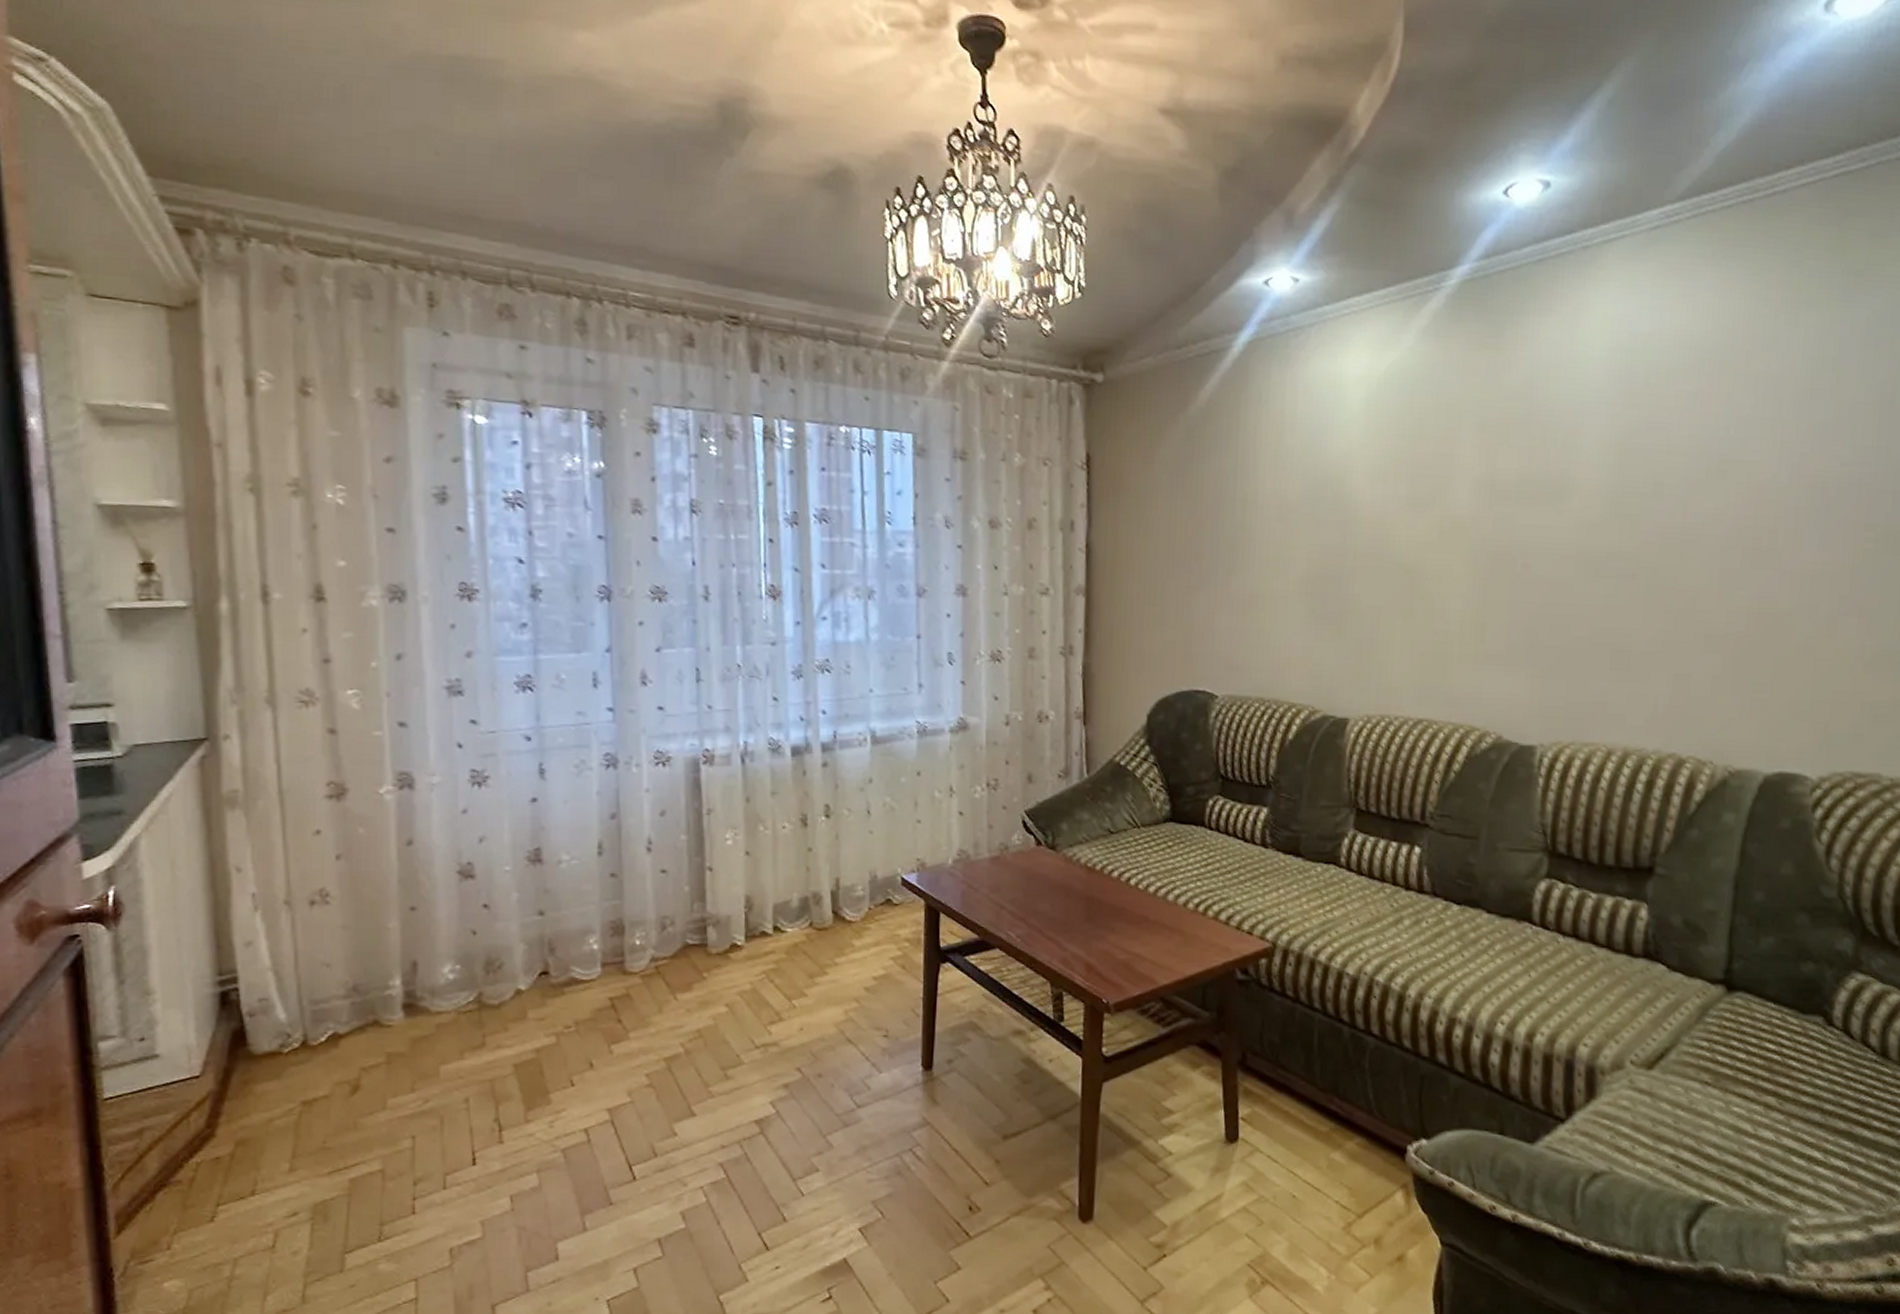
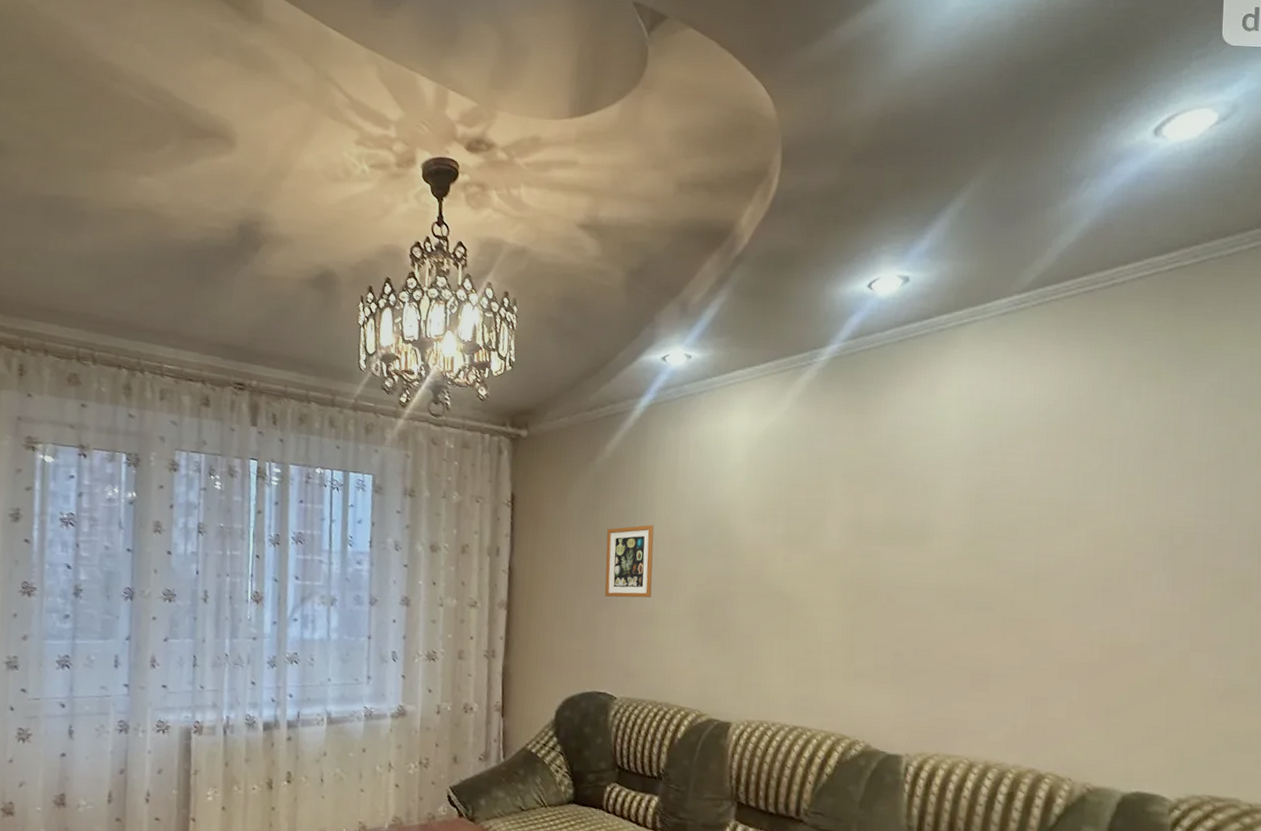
picture frame: none [1201,488,1258,577] -> present [604,525,654,598]

